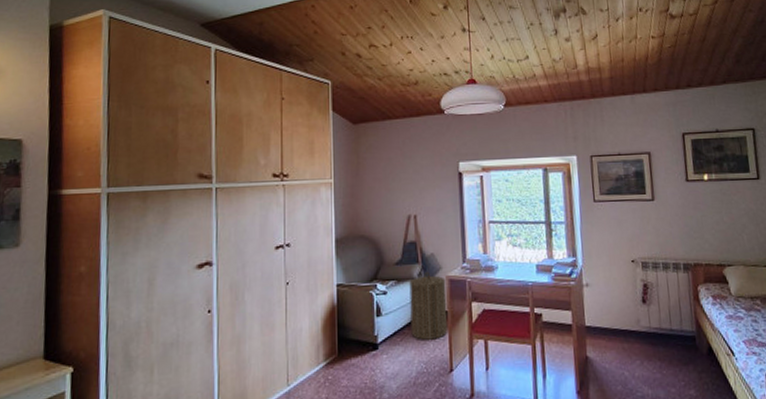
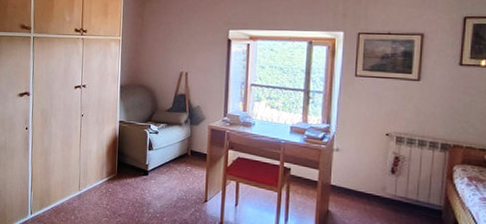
laundry hamper: present [409,271,448,340] -> none [175,120,208,175]

